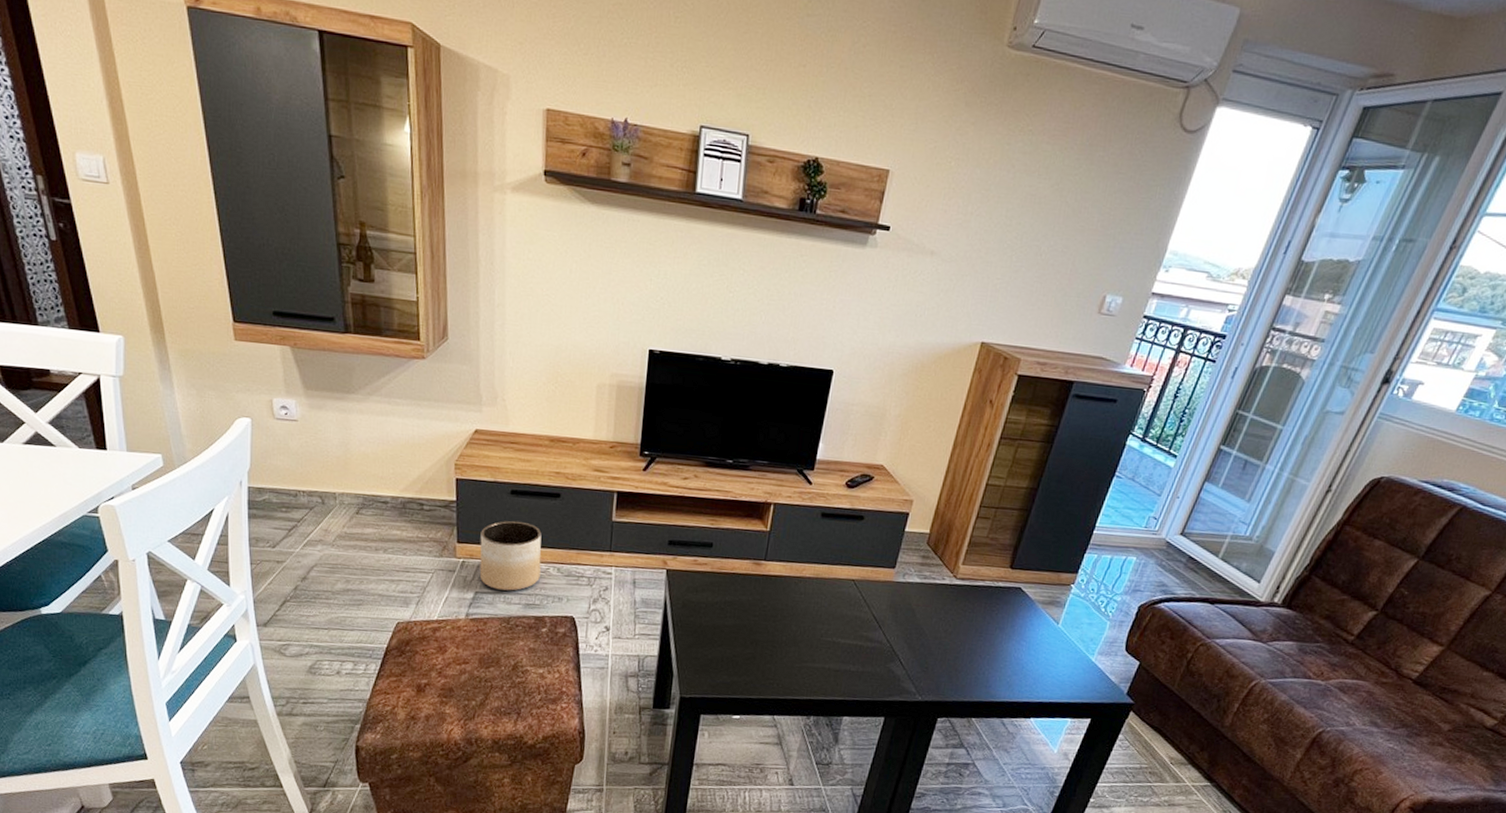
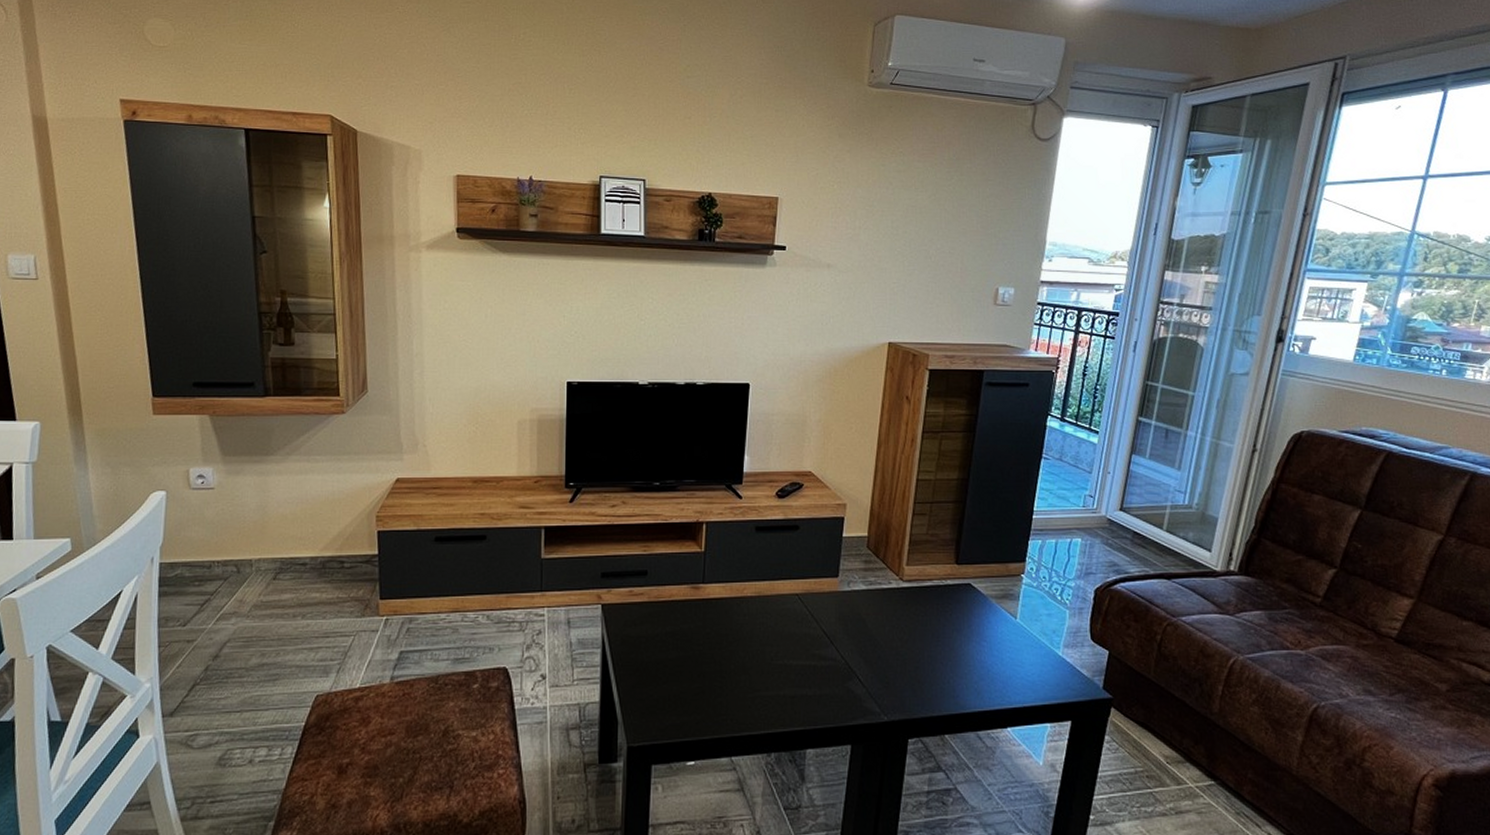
planter: present [479,520,542,591] -> none [404,569,469,646]

